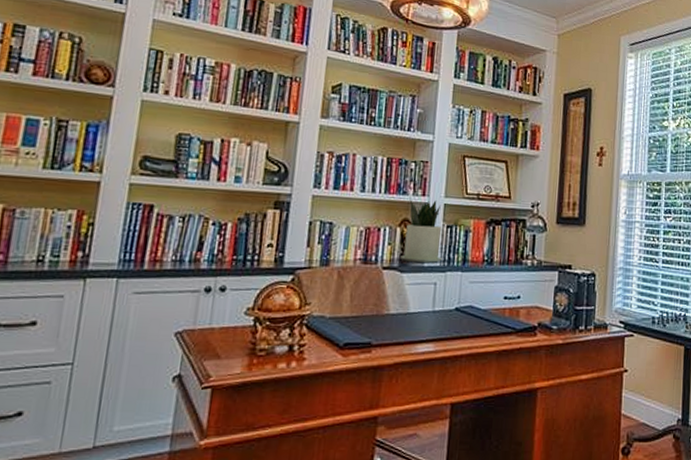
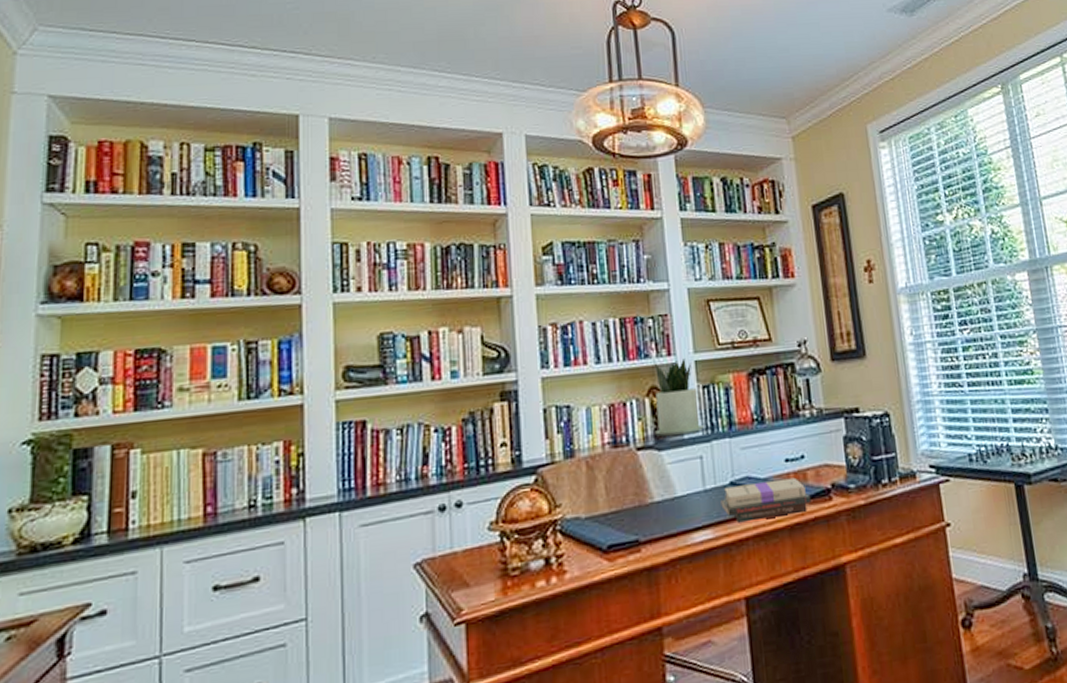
books: none [444,311,520,343] -> present [720,477,811,523]

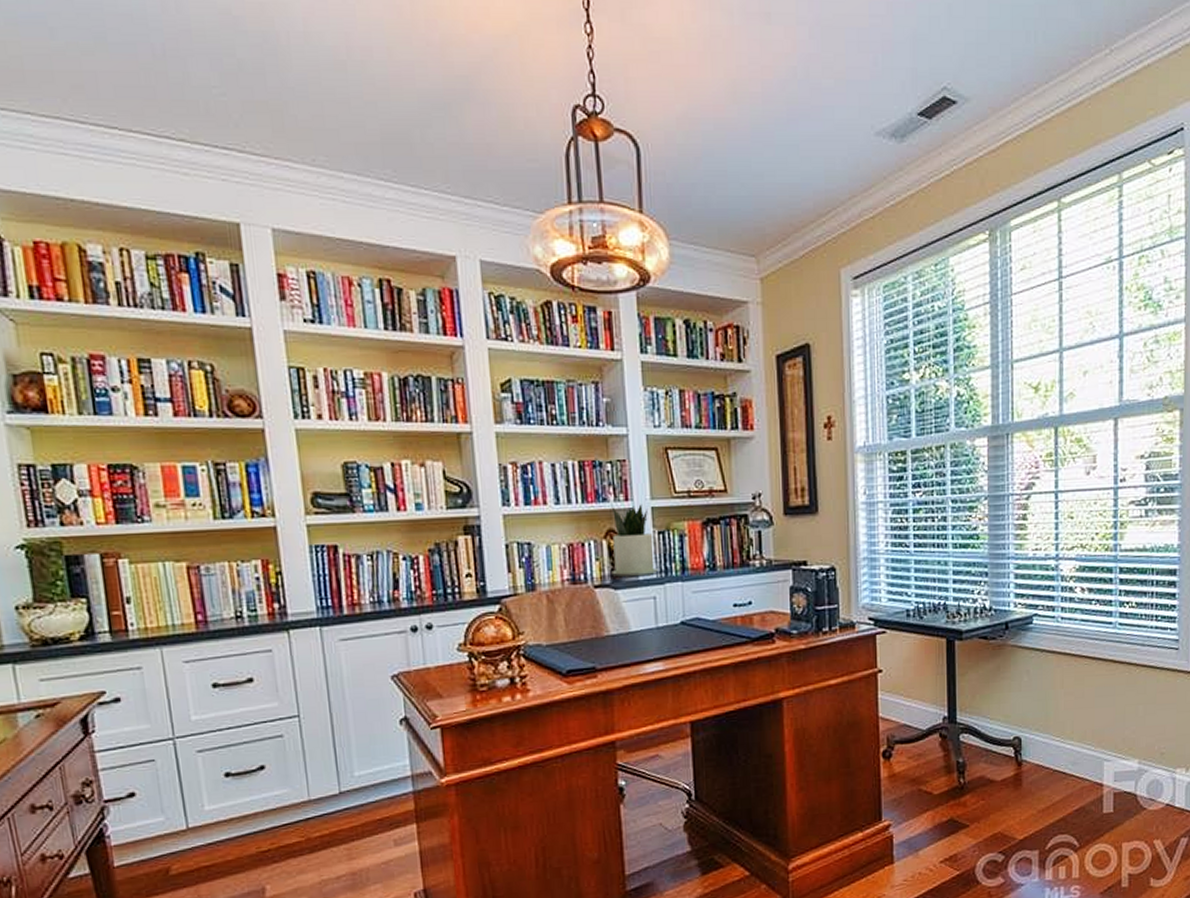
books: present [720,477,811,523] -> none [671,621,755,658]

